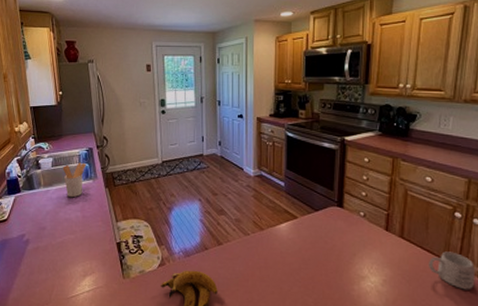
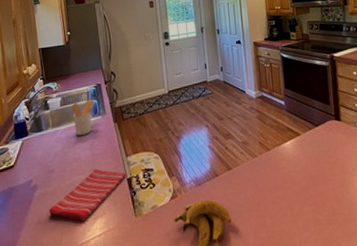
dish towel: none [41,230,116,277] -> present [49,168,126,222]

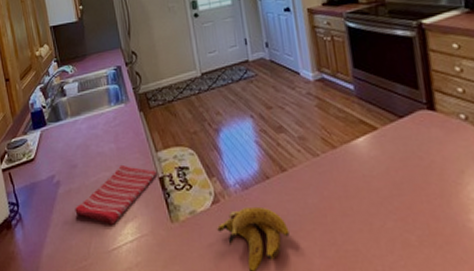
utensil holder: present [71,99,95,136] -> none [90,83,116,127]

